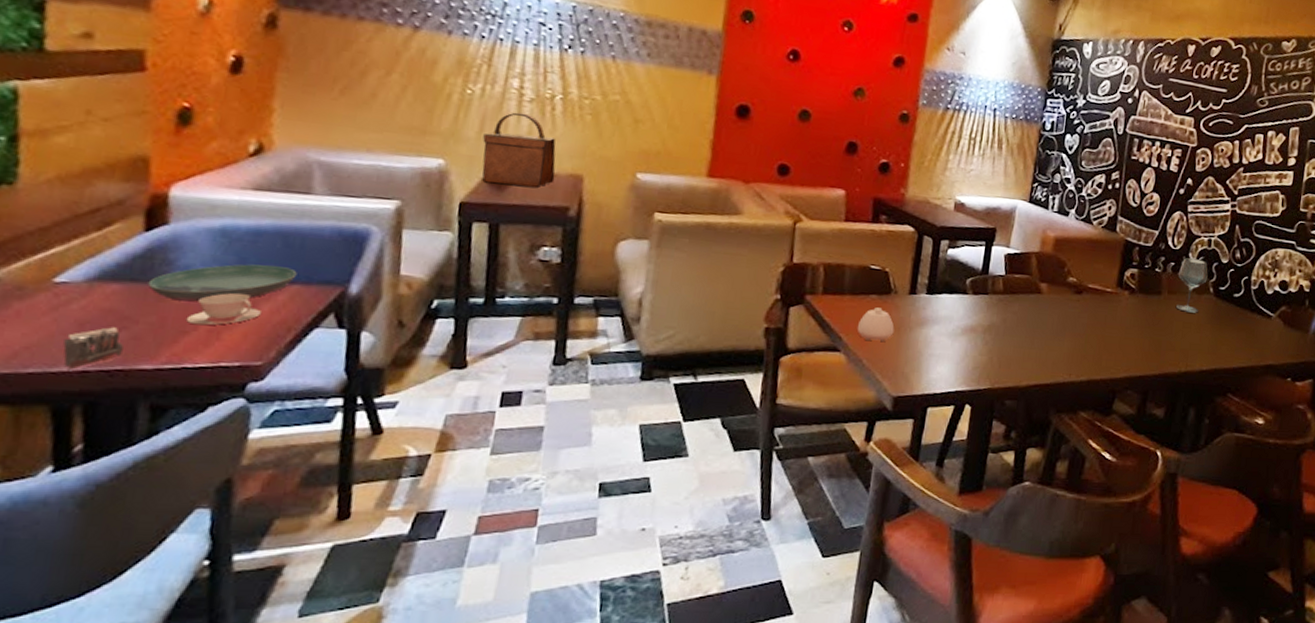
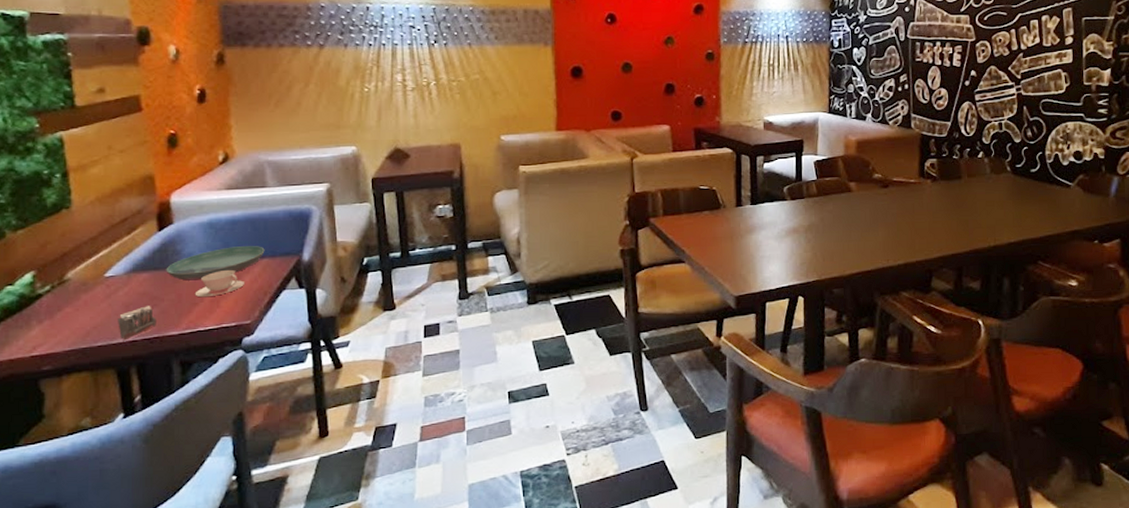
handbag: present [482,112,556,189] -> none [382,100,439,160]
sugar bowl: present [856,307,895,341] -> none [696,221,728,251]
wine glass: present [1175,258,1208,313] -> none [974,142,1003,192]

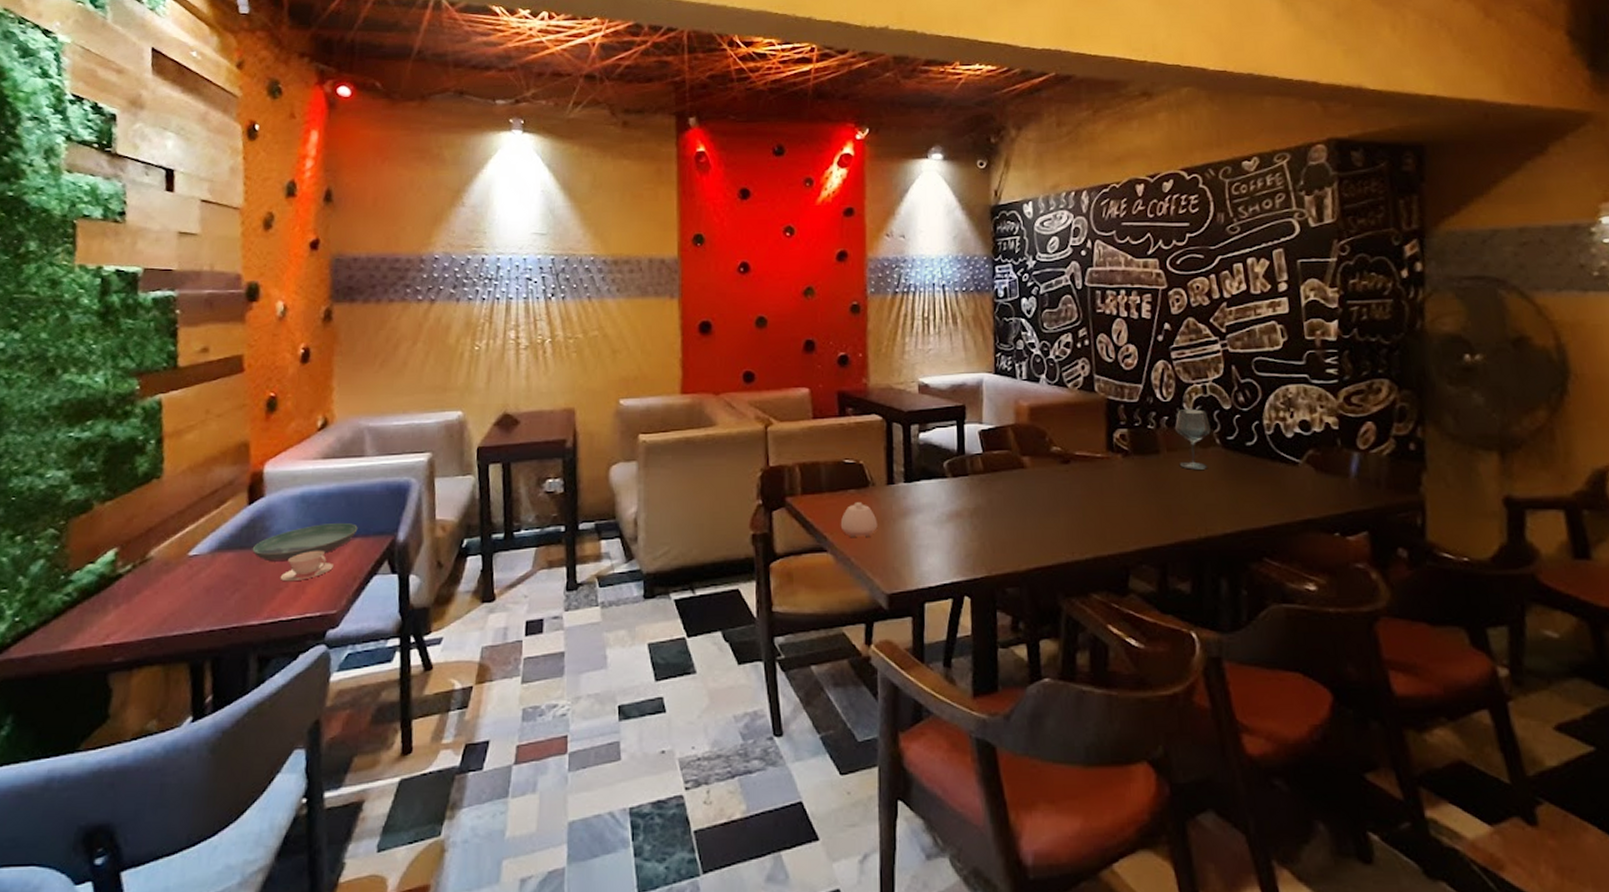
napkin holder: present [118,306,158,341] -> none [196,590,238,630]
sugar bowl: none [696,221,728,251] -> present [840,502,878,538]
wine glass: none [974,142,1003,192] -> present [1174,409,1211,470]

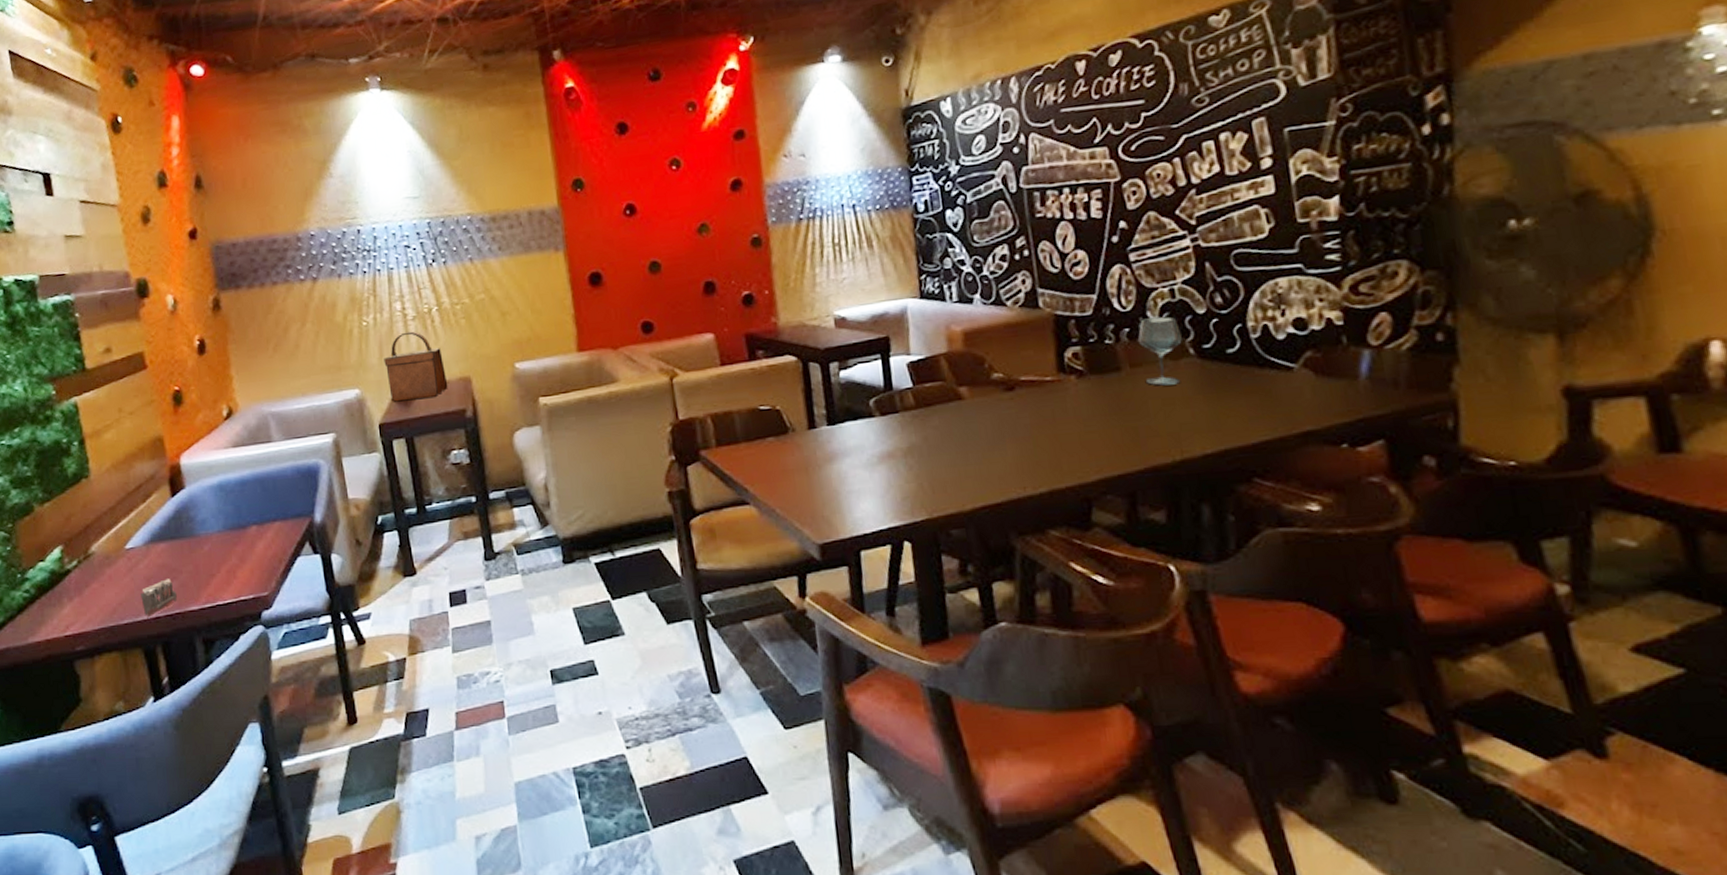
napkin holder: none [196,590,238,630] -> present [141,579,178,618]
saucer: present [252,522,358,562] -> none [181,507,276,550]
teacup: present [280,550,335,582] -> none [211,535,260,568]
handbag: none [491,360,552,427] -> present [384,331,448,402]
sugar bowl: present [840,502,878,538] -> none [761,450,802,488]

